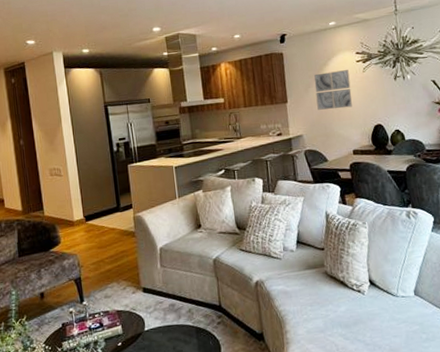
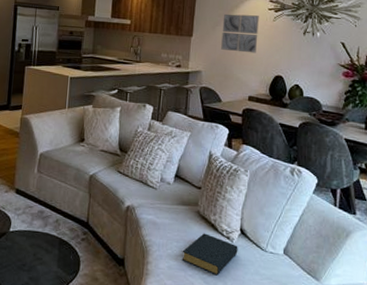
hardback book: none [317,291,371,330] -> present [181,233,238,276]

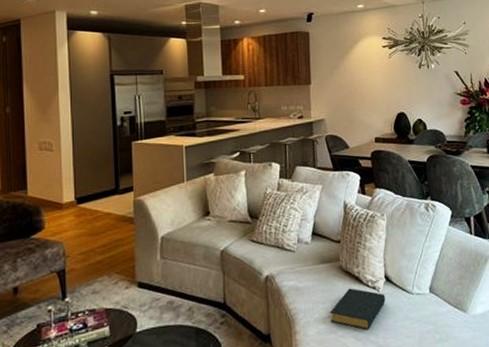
wall art: present [221,13,259,53] -> none [339,54,377,94]

